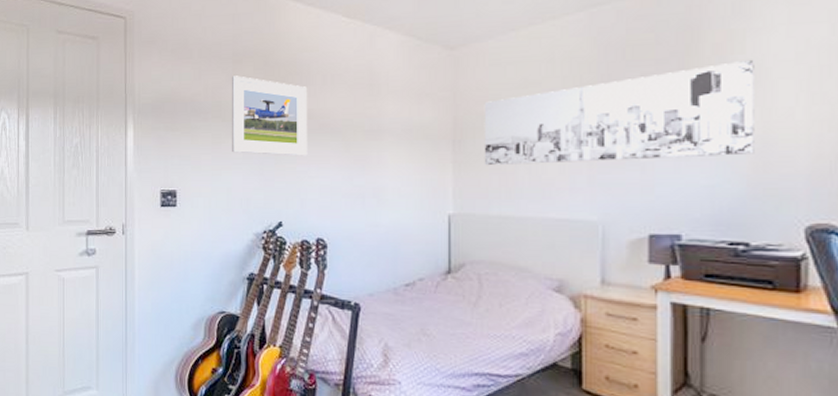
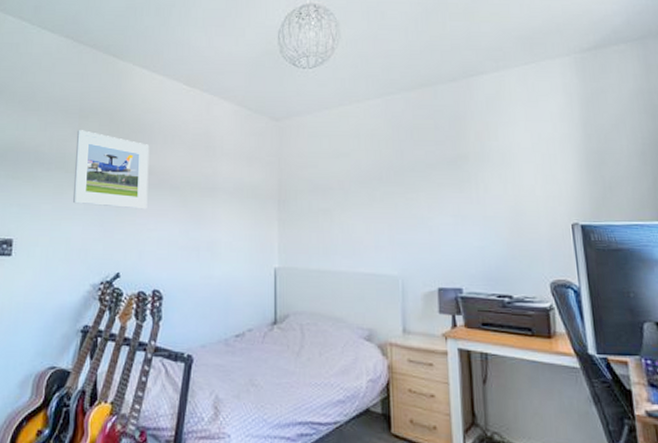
wall art: present [484,59,754,166] -> none [304,146,510,225]

